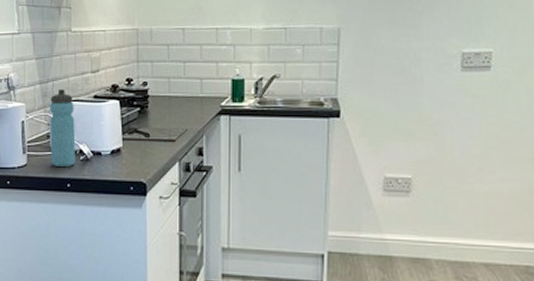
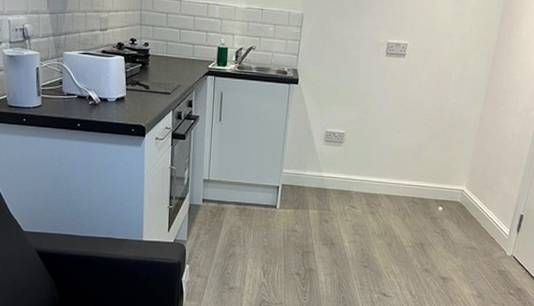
water bottle: present [49,89,76,166] -> none [62,42,85,109]

